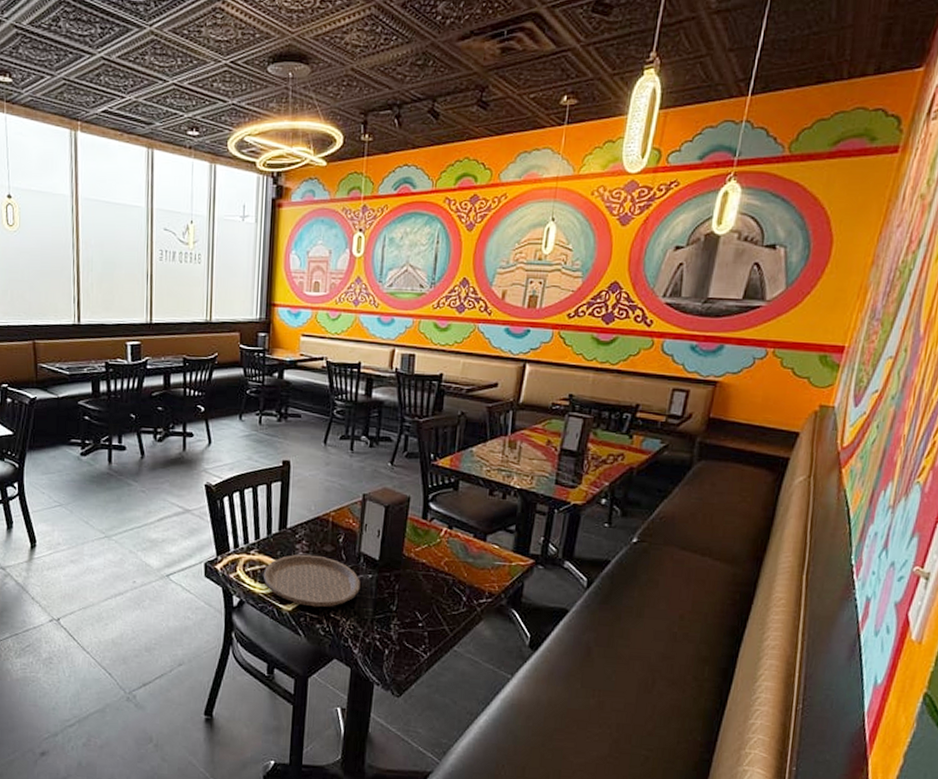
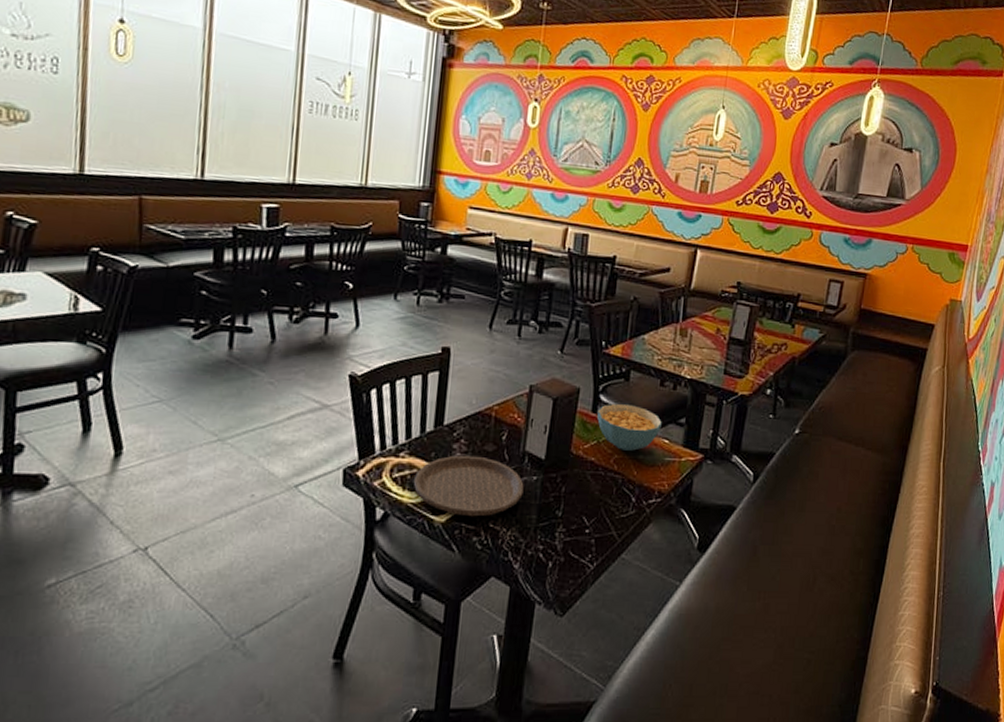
cereal bowl: none [427,510,492,555] -> present [597,403,662,451]

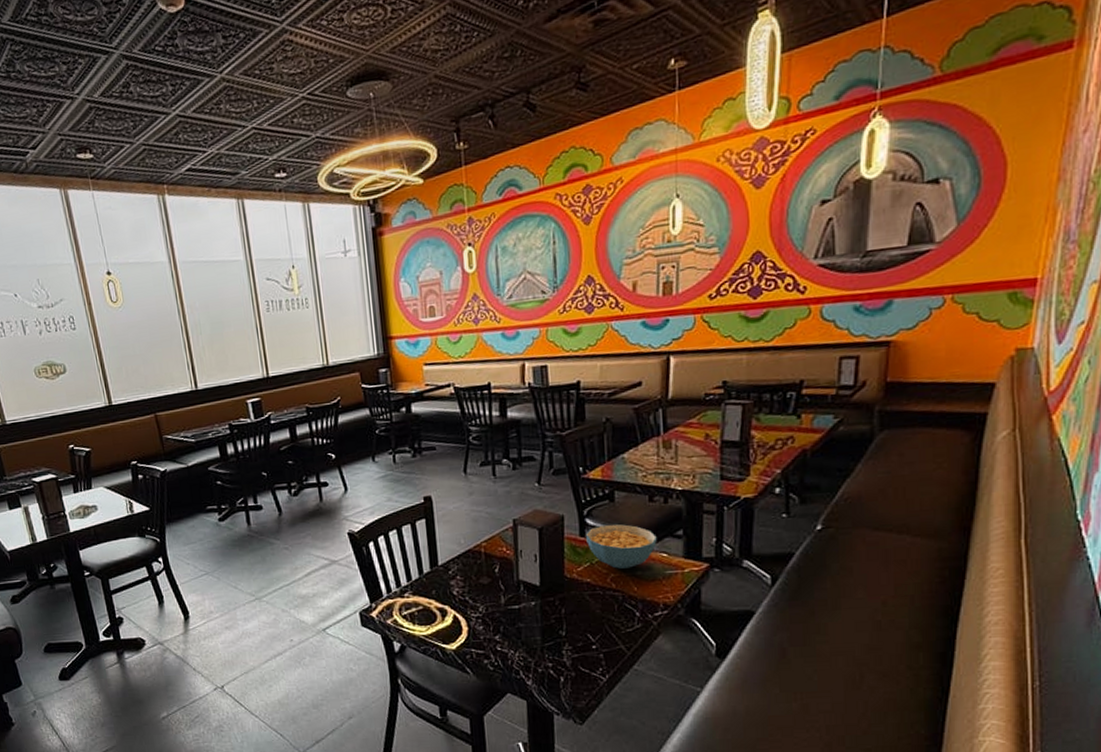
plate: present [413,455,524,517] -> none [420,589,524,643]

